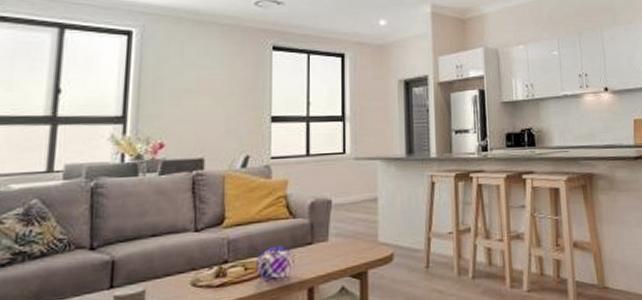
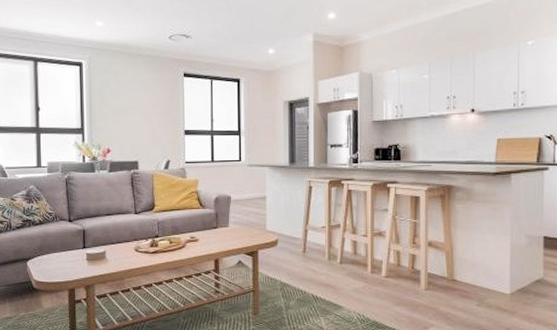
decorative orb: present [256,246,295,280] -> none [178,228,205,251]

